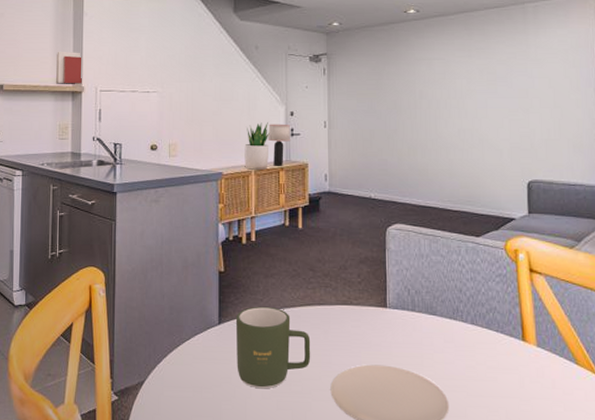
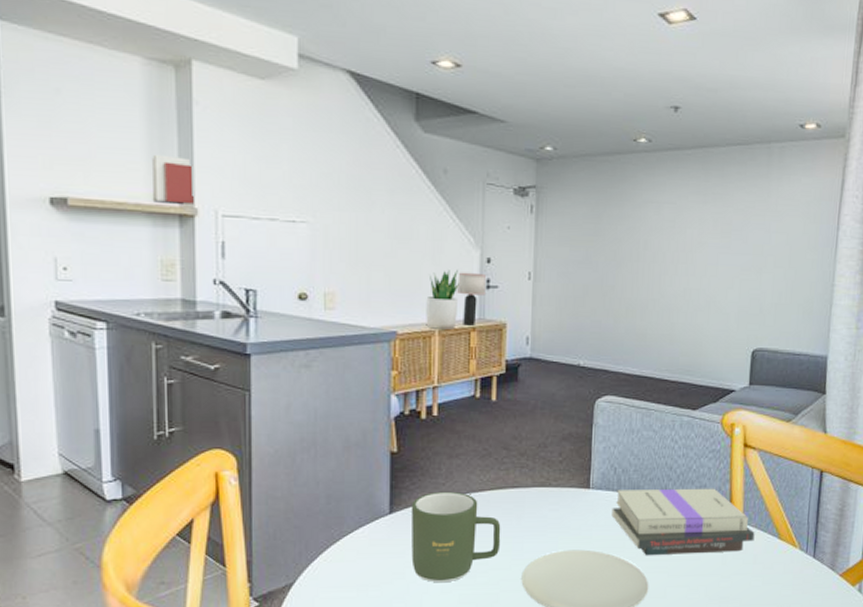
books: none [408,310,551,375] -> present [611,488,755,556]

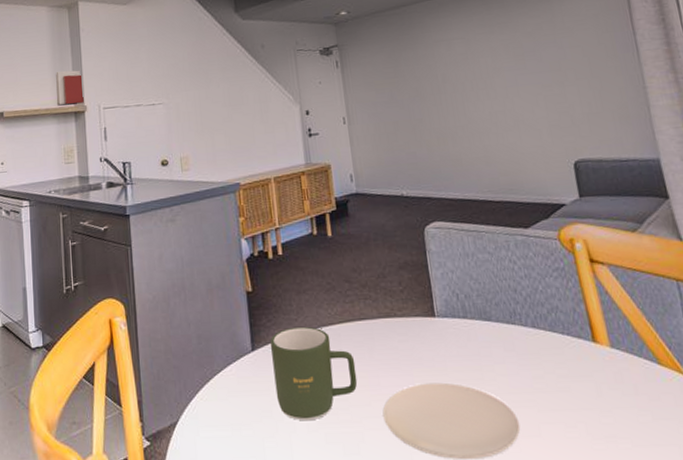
planter: present [426,270,459,329] -> none [260,124,288,177]
table lamp: present [456,272,487,325] -> none [283,124,310,171]
books: present [611,488,755,556] -> none [462,309,629,389]

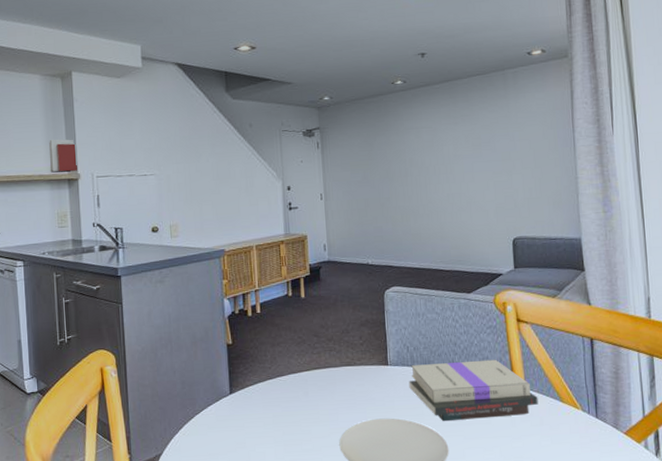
mug: present [269,326,358,421] -> none [246,373,320,451]
books: none [462,309,629,389] -> present [409,359,538,422]

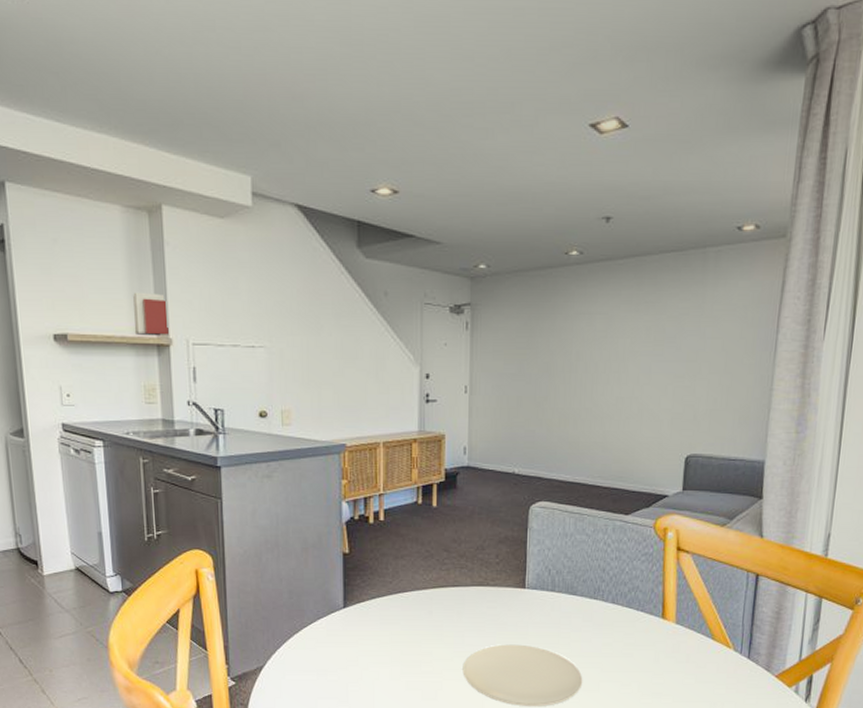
books: present [409,359,538,422] -> none [546,589,688,652]

